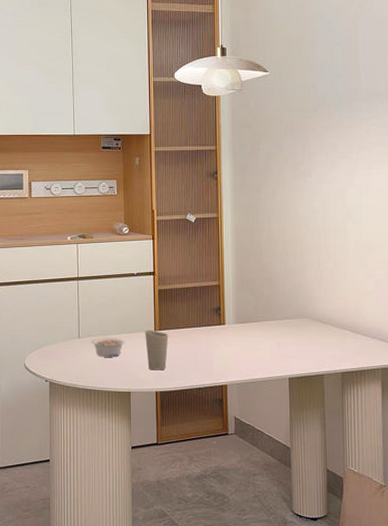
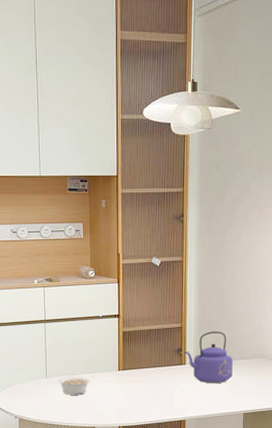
cup: present [145,329,169,371] -> none [109,369,132,407]
kettle: none [223,289,275,345] -> present [184,331,233,383]

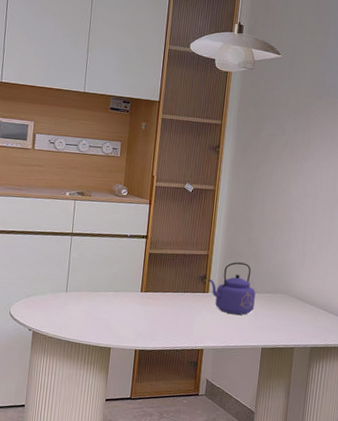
legume: present [59,377,90,395] -> none [78,293,111,313]

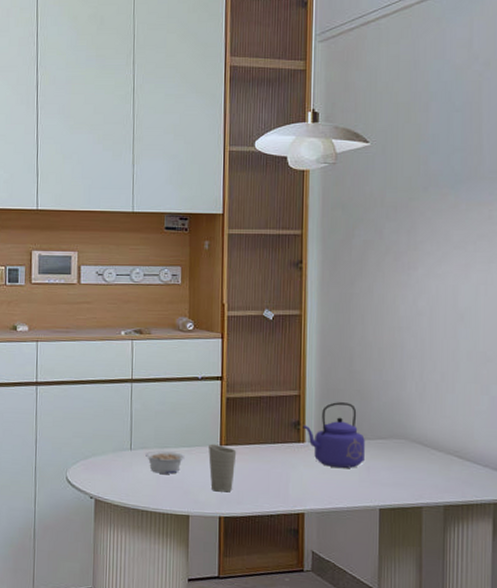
legume: none [78,293,111,313] -> present [146,450,185,474]
cup: none [130,290,154,330] -> present [209,443,237,492]

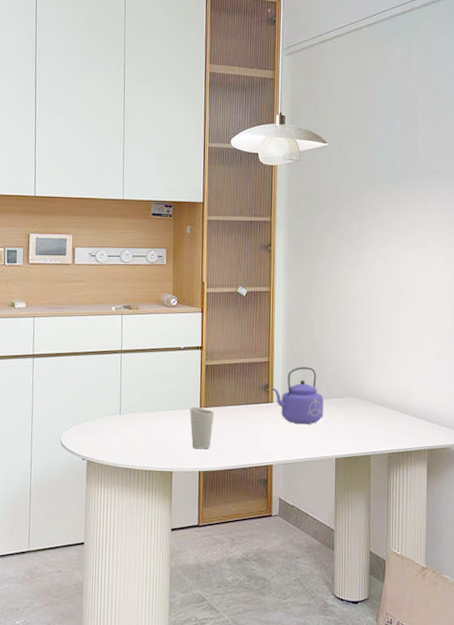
legume: present [146,450,185,474] -> none [134,414,169,435]

